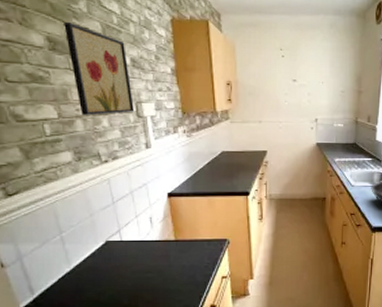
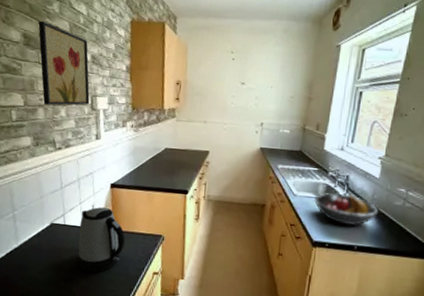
kettle: none [138,219,189,285] -> present [77,207,125,272]

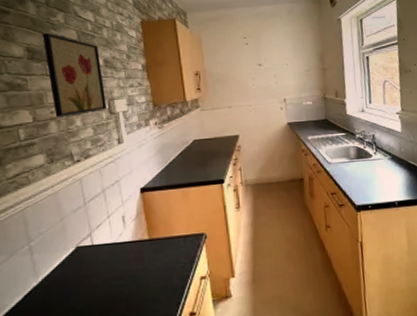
kettle: present [77,207,125,272] -> none [110,216,164,295]
fruit bowl: present [314,192,379,227] -> none [348,151,409,183]

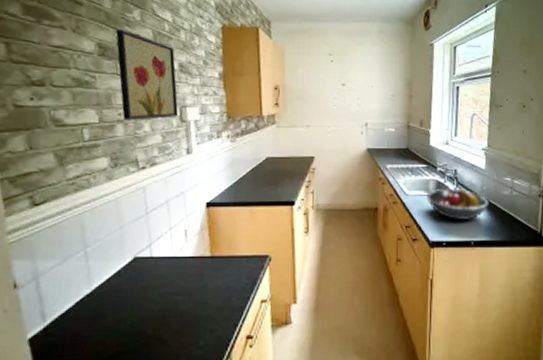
fruit bowl: none [348,151,409,183] -> present [426,187,490,221]

